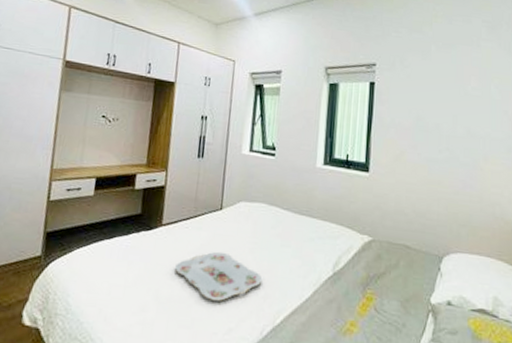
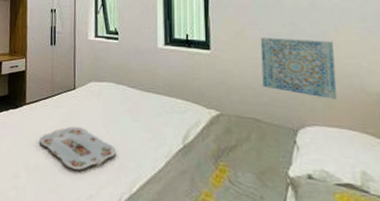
wall art: none [415,162,482,228] -> present [260,38,337,100]

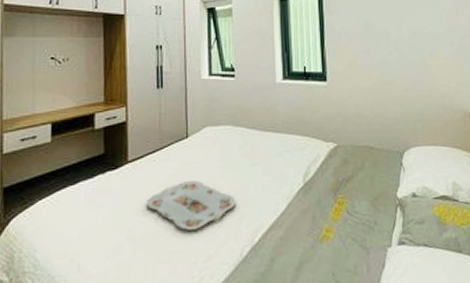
wall art: present [260,38,337,100] -> none [370,65,433,120]

